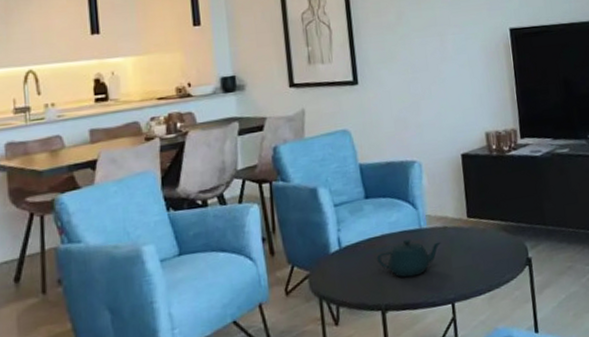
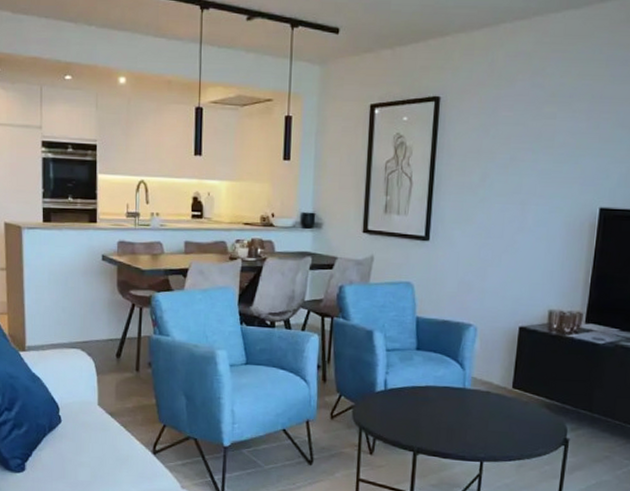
teapot: present [377,238,442,278] -> none [418,394,482,430]

